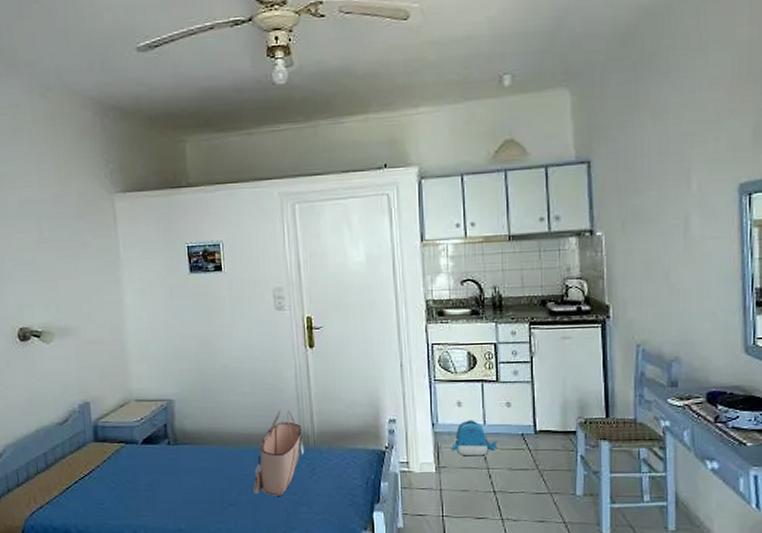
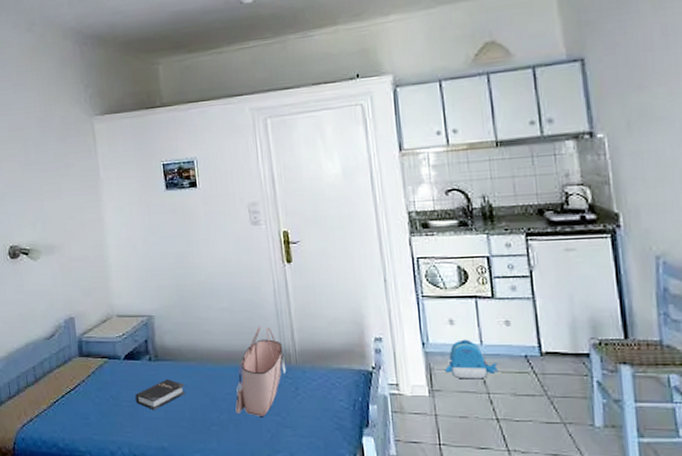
hardback book: none [153,462,205,494] -> present [135,379,186,411]

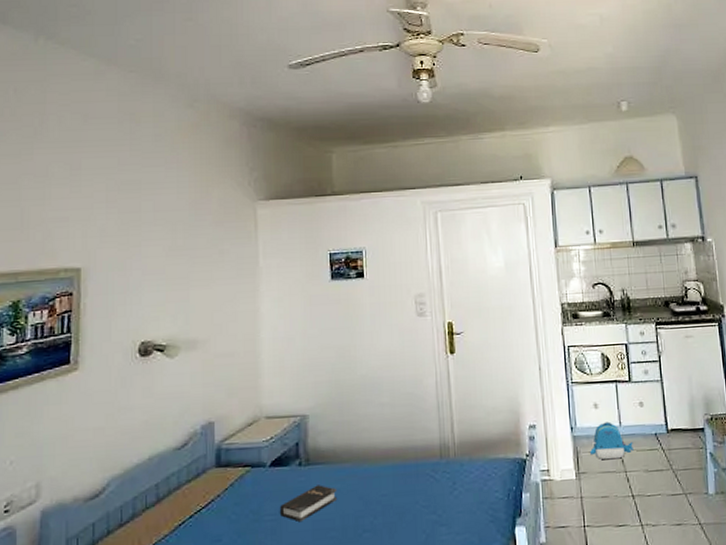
tote bag: present [235,327,287,416] -> none [390,421,445,517]

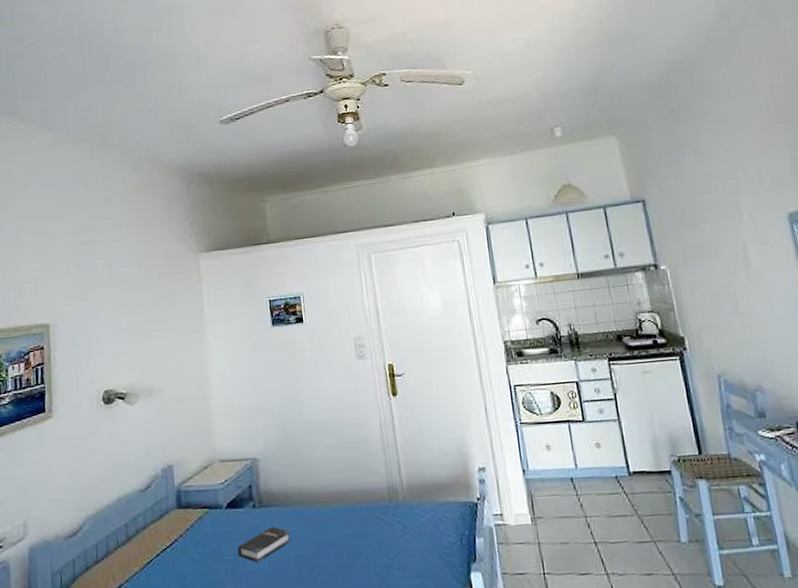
backpack: present [590,421,634,460] -> none [545,464,593,505]

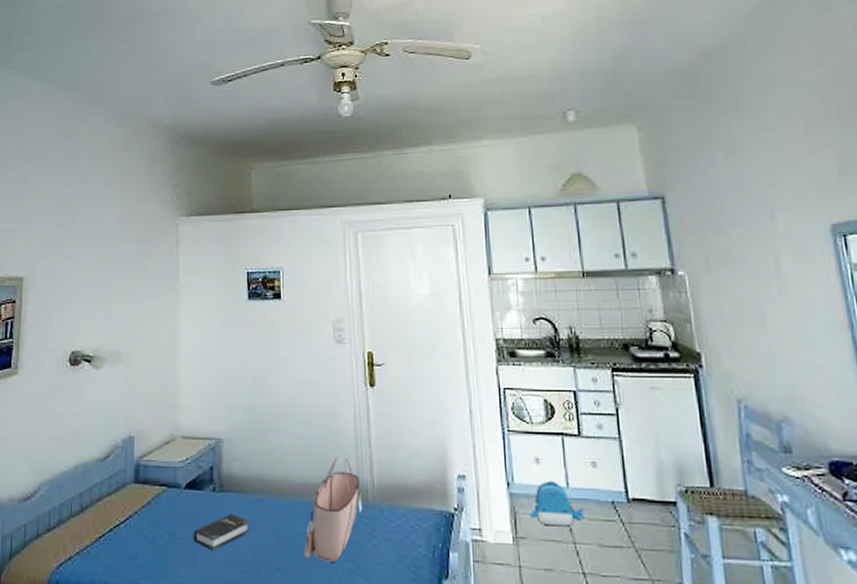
tote bag: none [343,463,394,560] -> present [304,457,363,562]
backpack: none [545,464,593,505] -> present [530,480,584,527]

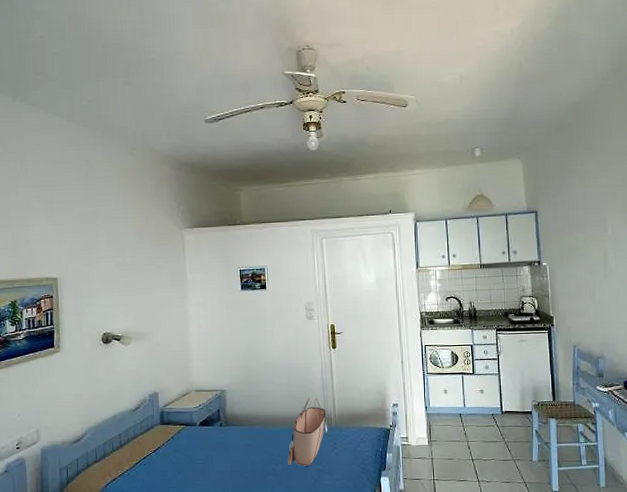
hardback book: present [194,514,250,551] -> none [207,440,249,466]
backpack: present [530,480,584,527] -> none [440,403,474,432]

